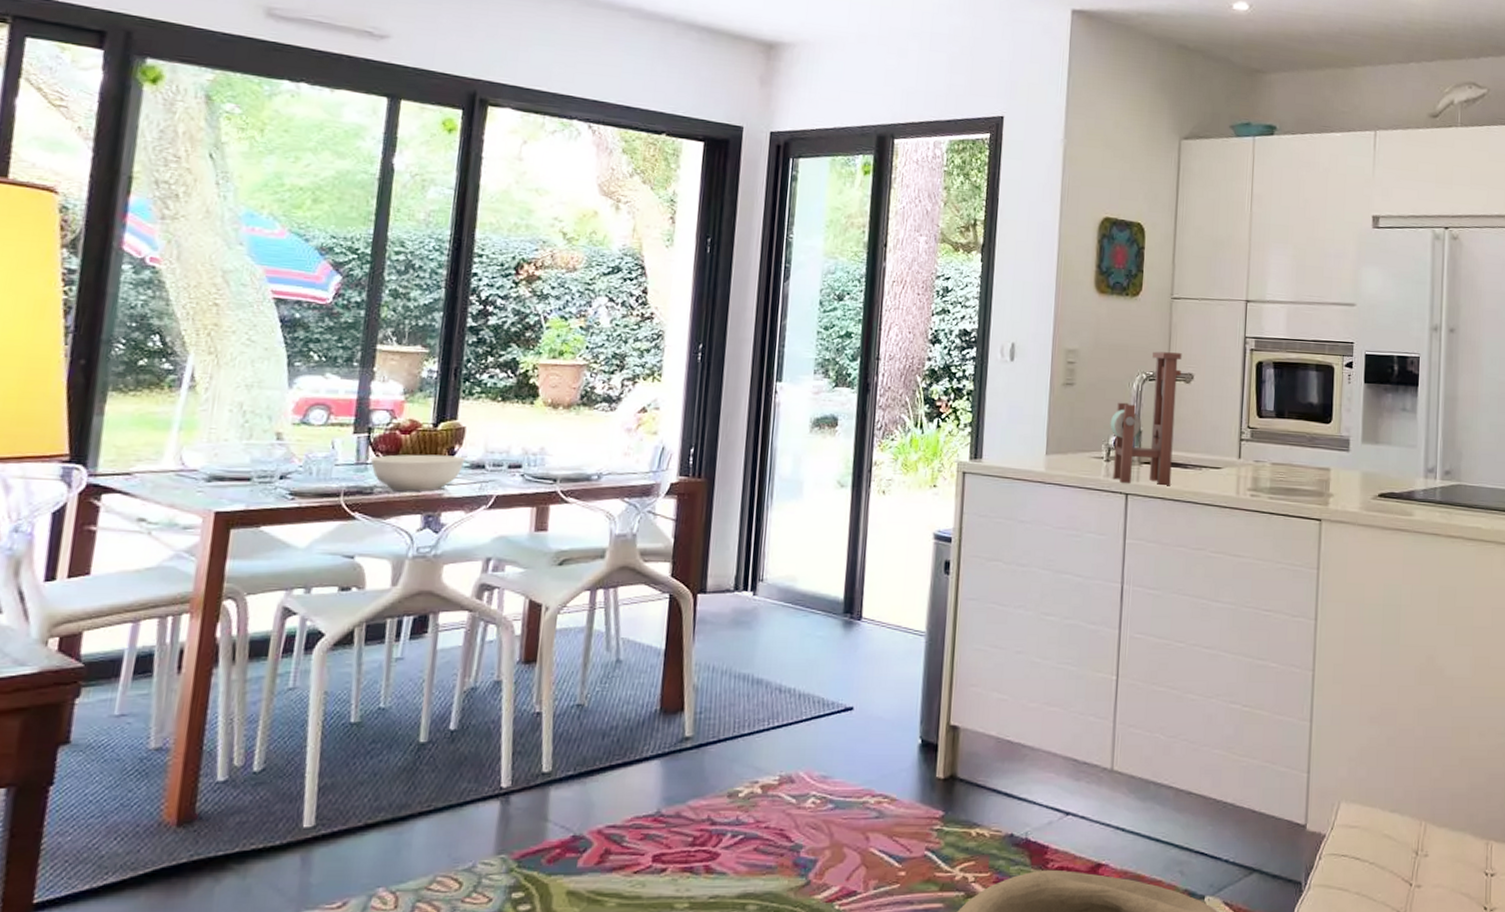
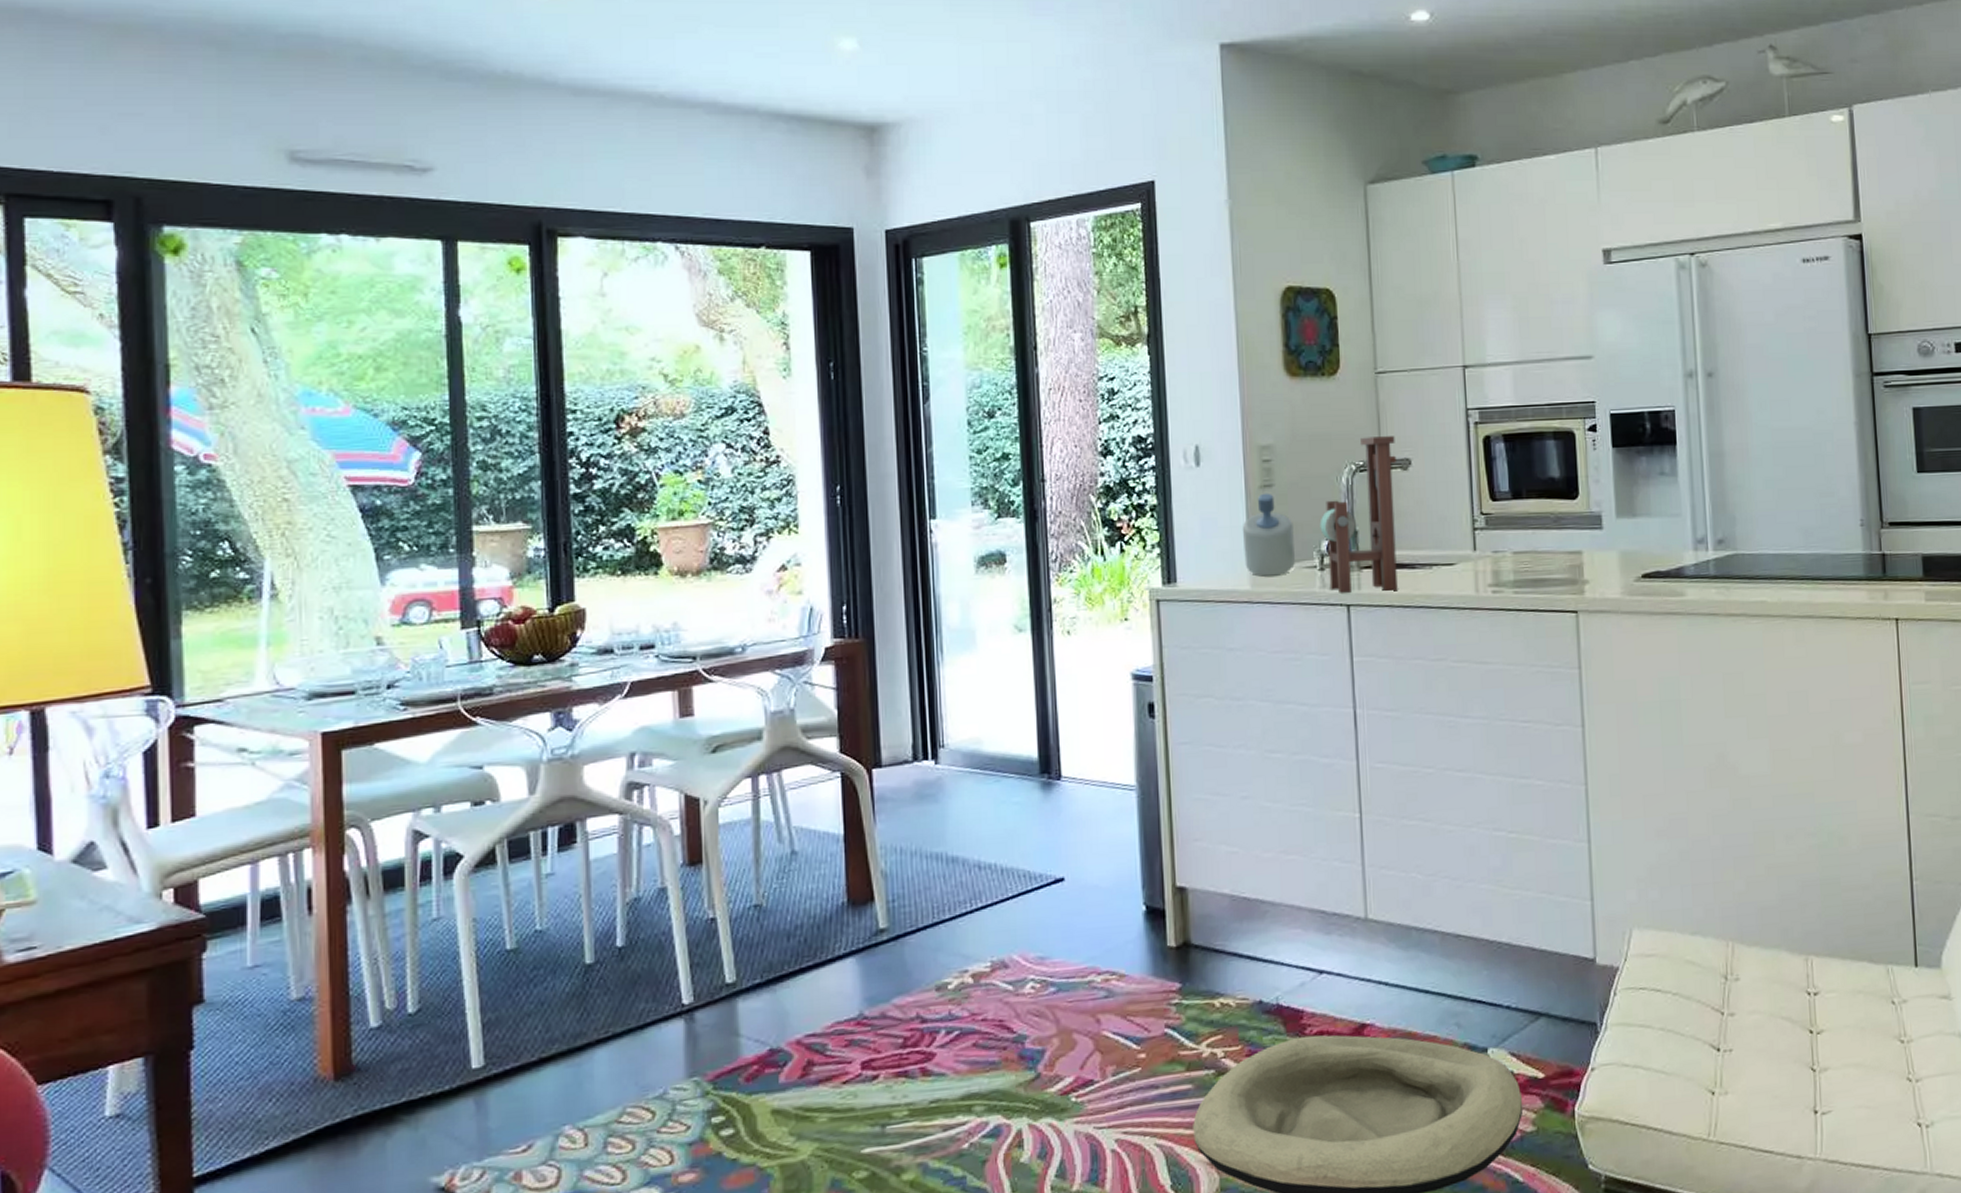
bowl: present [370,454,466,492] -> none [484,642,591,688]
soap dispenser: none [1042,390,1088,463] -> present [1242,493,1296,578]

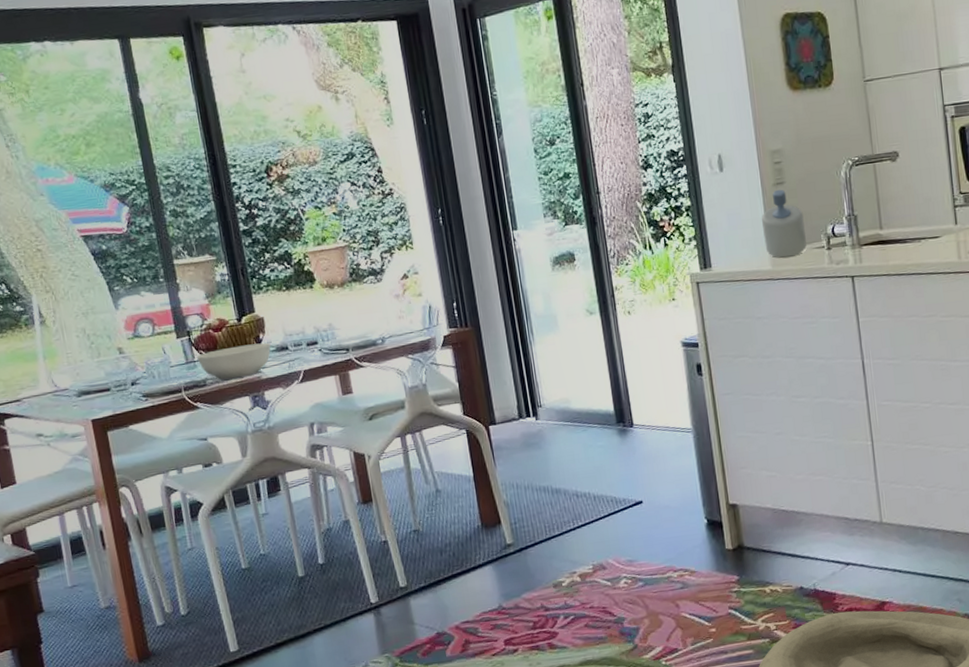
bowl: none [484,642,591,688] -> present [196,342,271,380]
paper towel holder: present [1319,436,1398,595] -> none [825,133,893,268]

